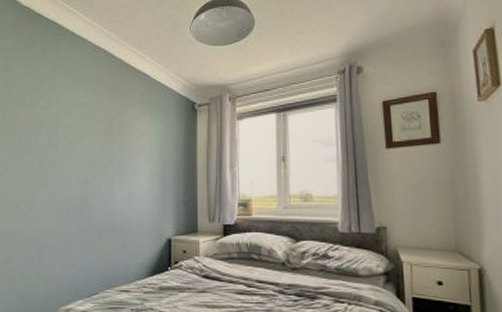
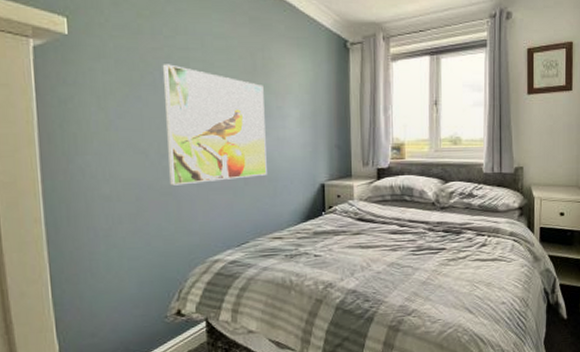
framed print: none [35,129,119,236] -> present [162,64,267,186]

